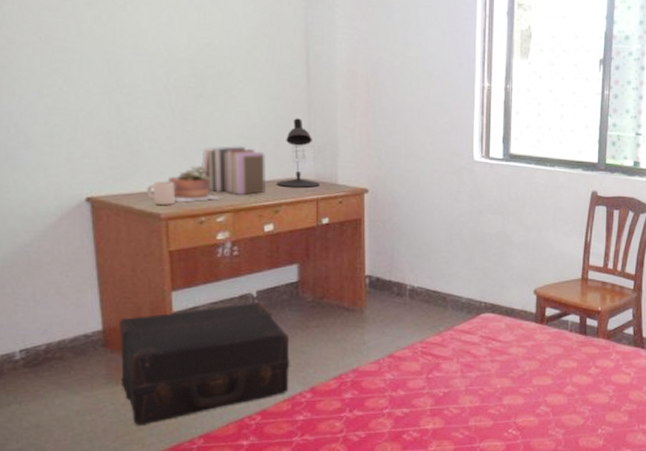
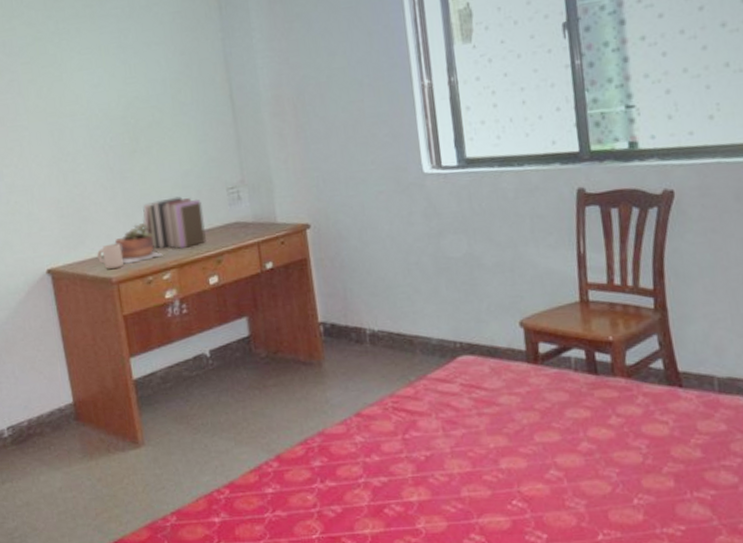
suitcase: present [118,303,290,424] -> none [86,363,254,501]
desk lamp: present [277,118,320,188] -> none [216,157,260,234]

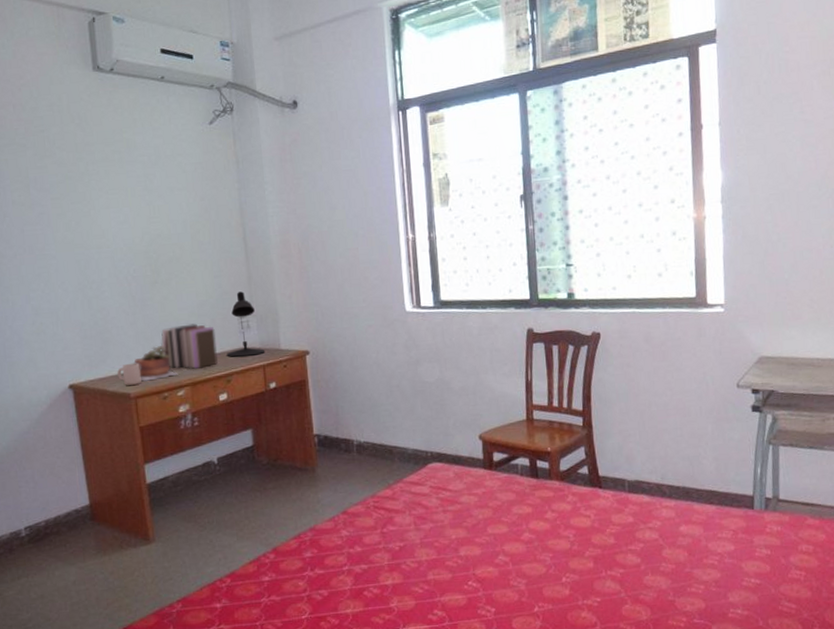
desk lamp: none [216,157,260,234] -> present [226,291,266,357]

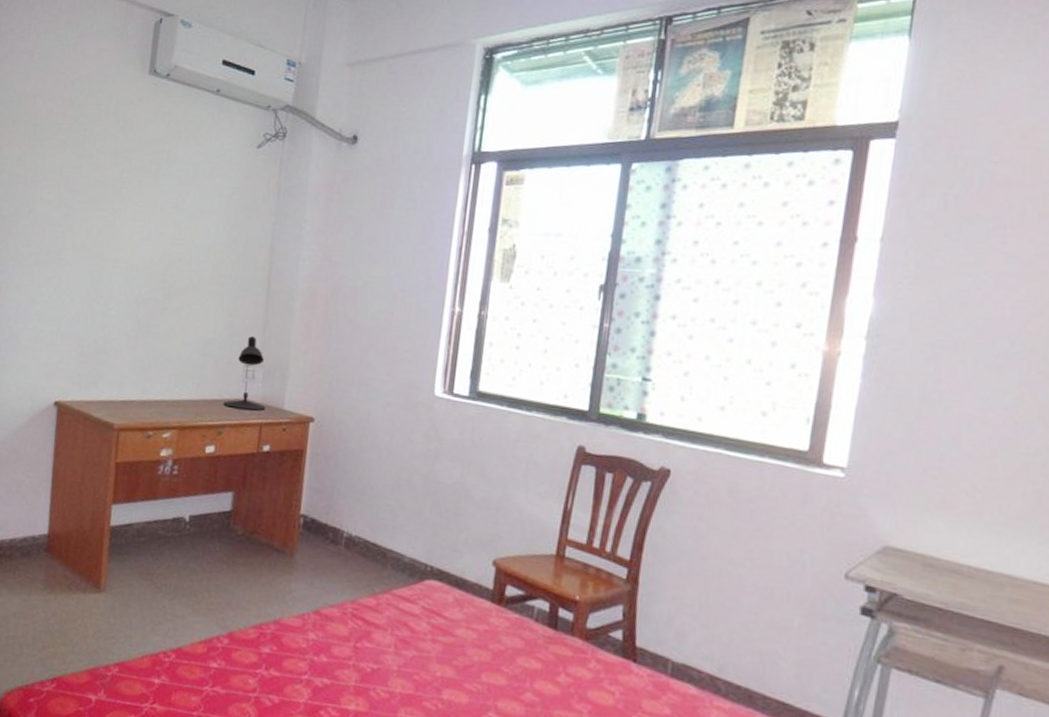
mug: present [117,362,141,386] -> none [105,390,131,417]
succulent plant: present [133,346,178,383] -> none [124,378,168,416]
books: present [161,323,218,370] -> none [156,360,217,413]

